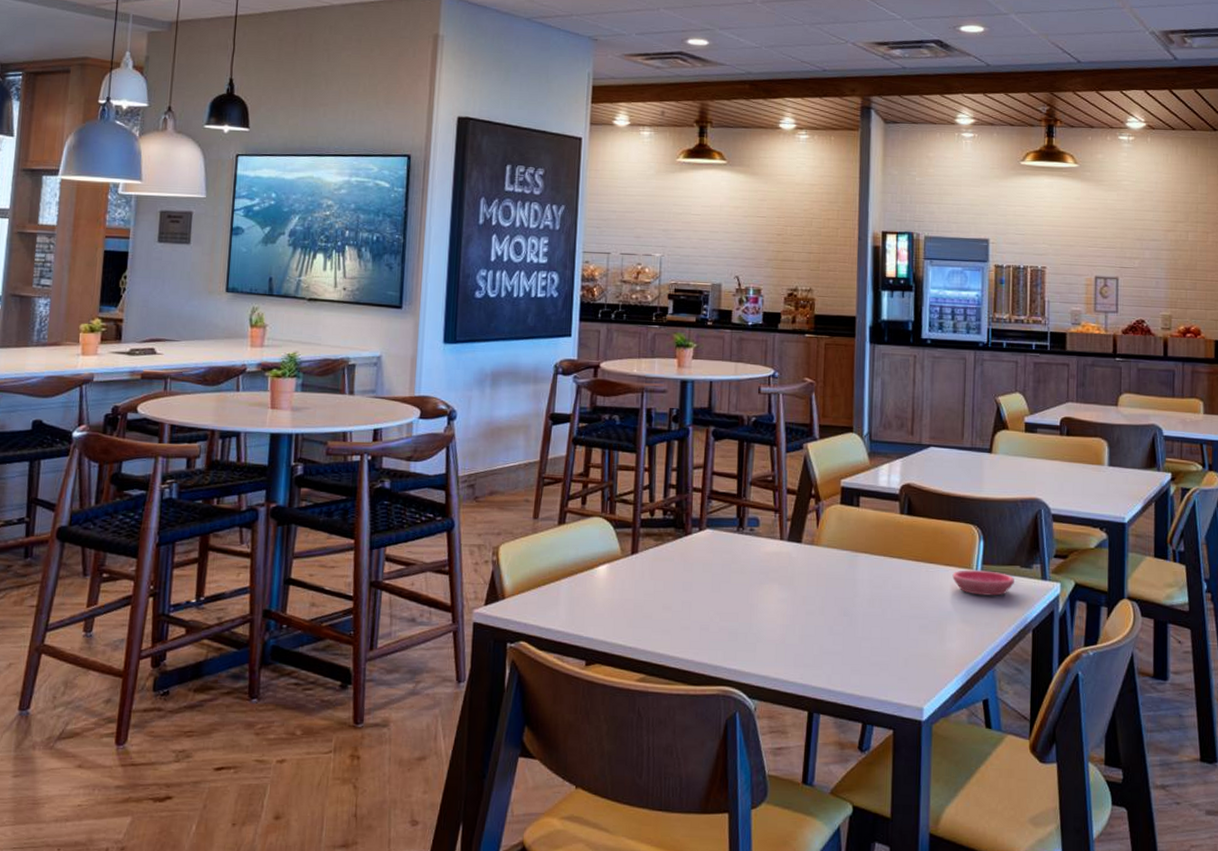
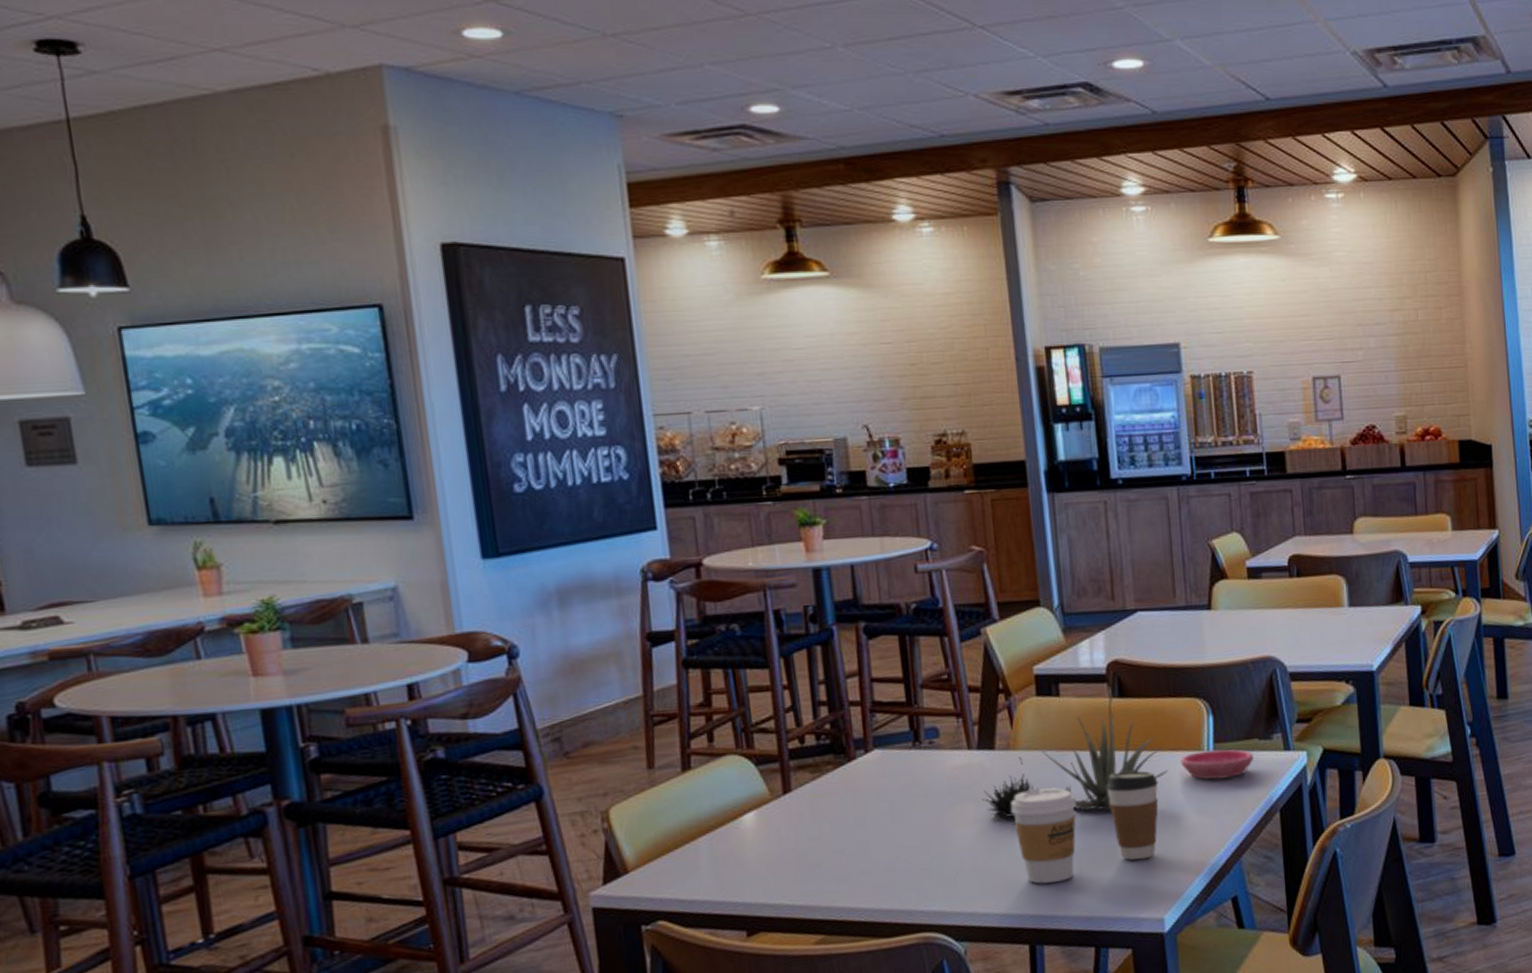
succulent plant: none [785,505,940,608] -> present [981,686,1167,818]
coffee cup: none [808,580,862,662] -> present [1011,787,1077,884]
coffee cup: none [888,577,932,654] -> present [1106,770,1159,861]

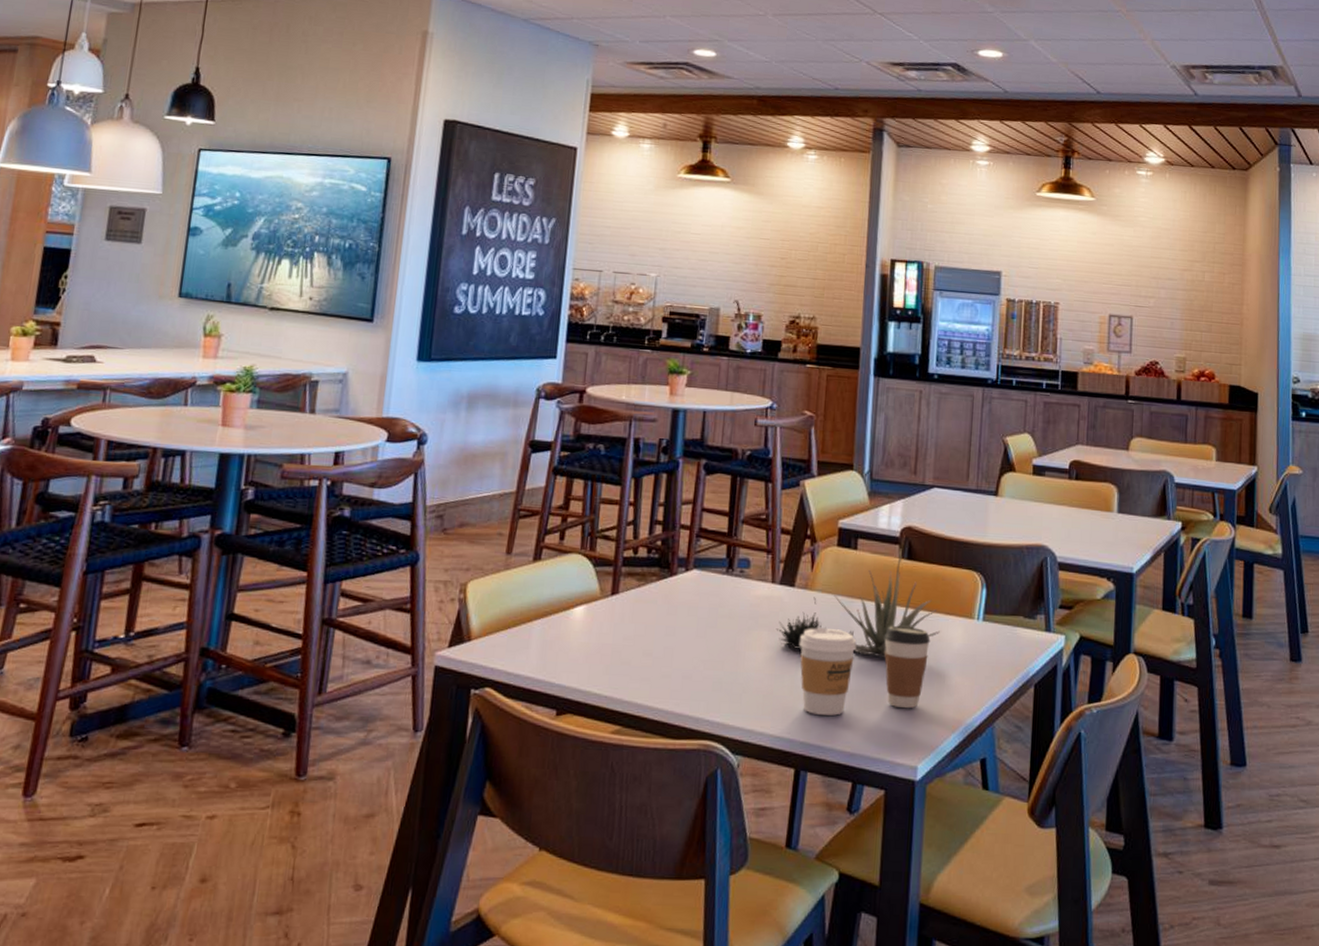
saucer: present [1180,749,1254,780] -> none [952,619,1017,648]

